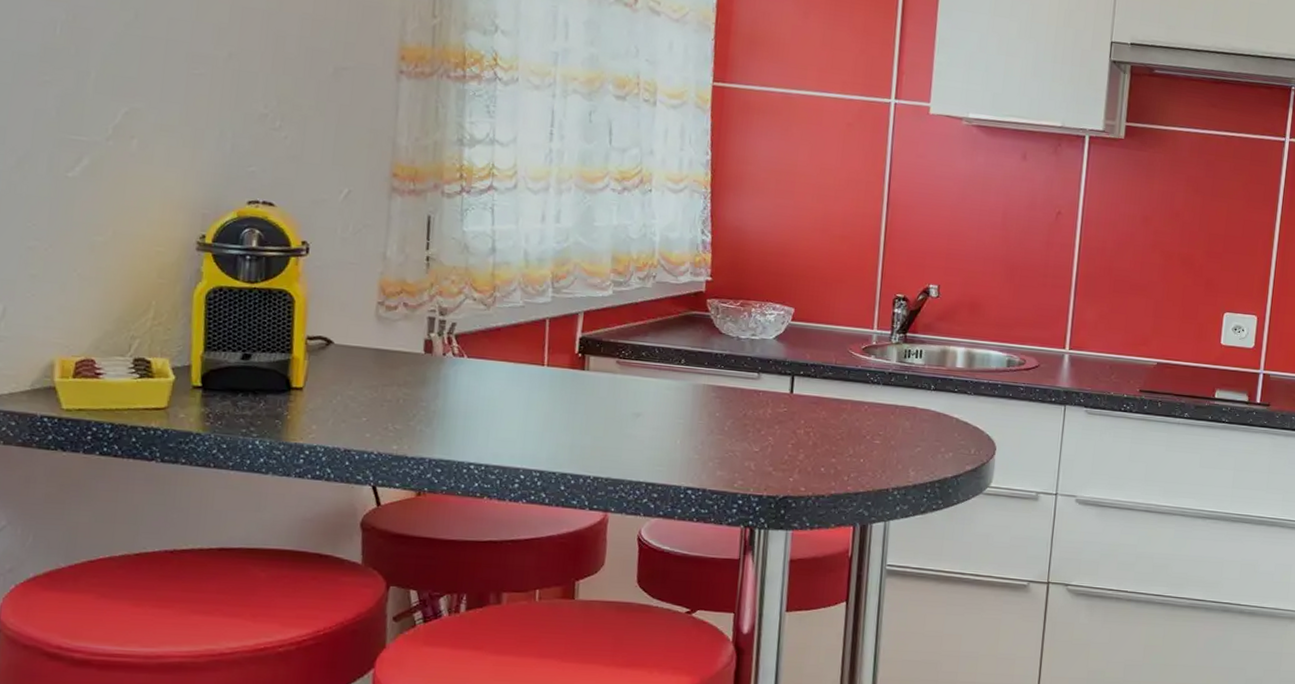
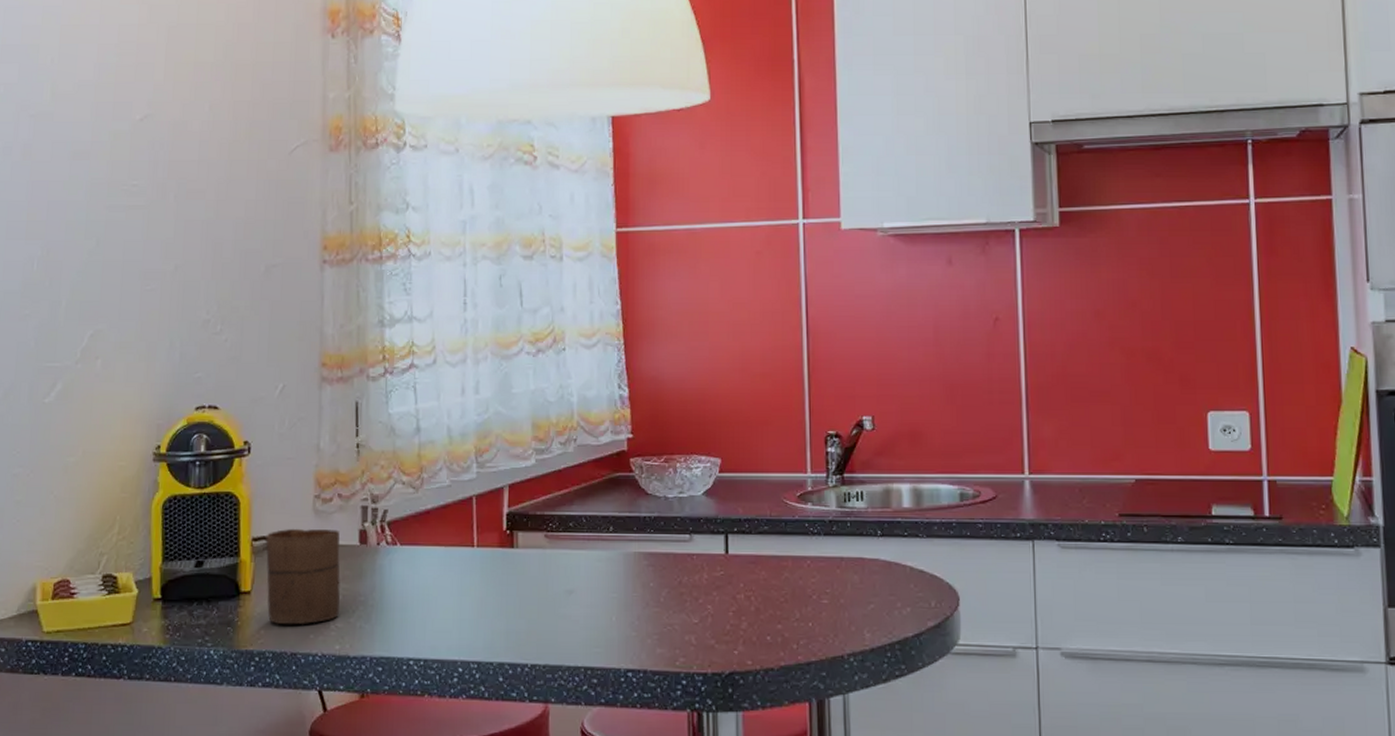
cup: none [320,331,404,424] -> present [265,528,340,625]

